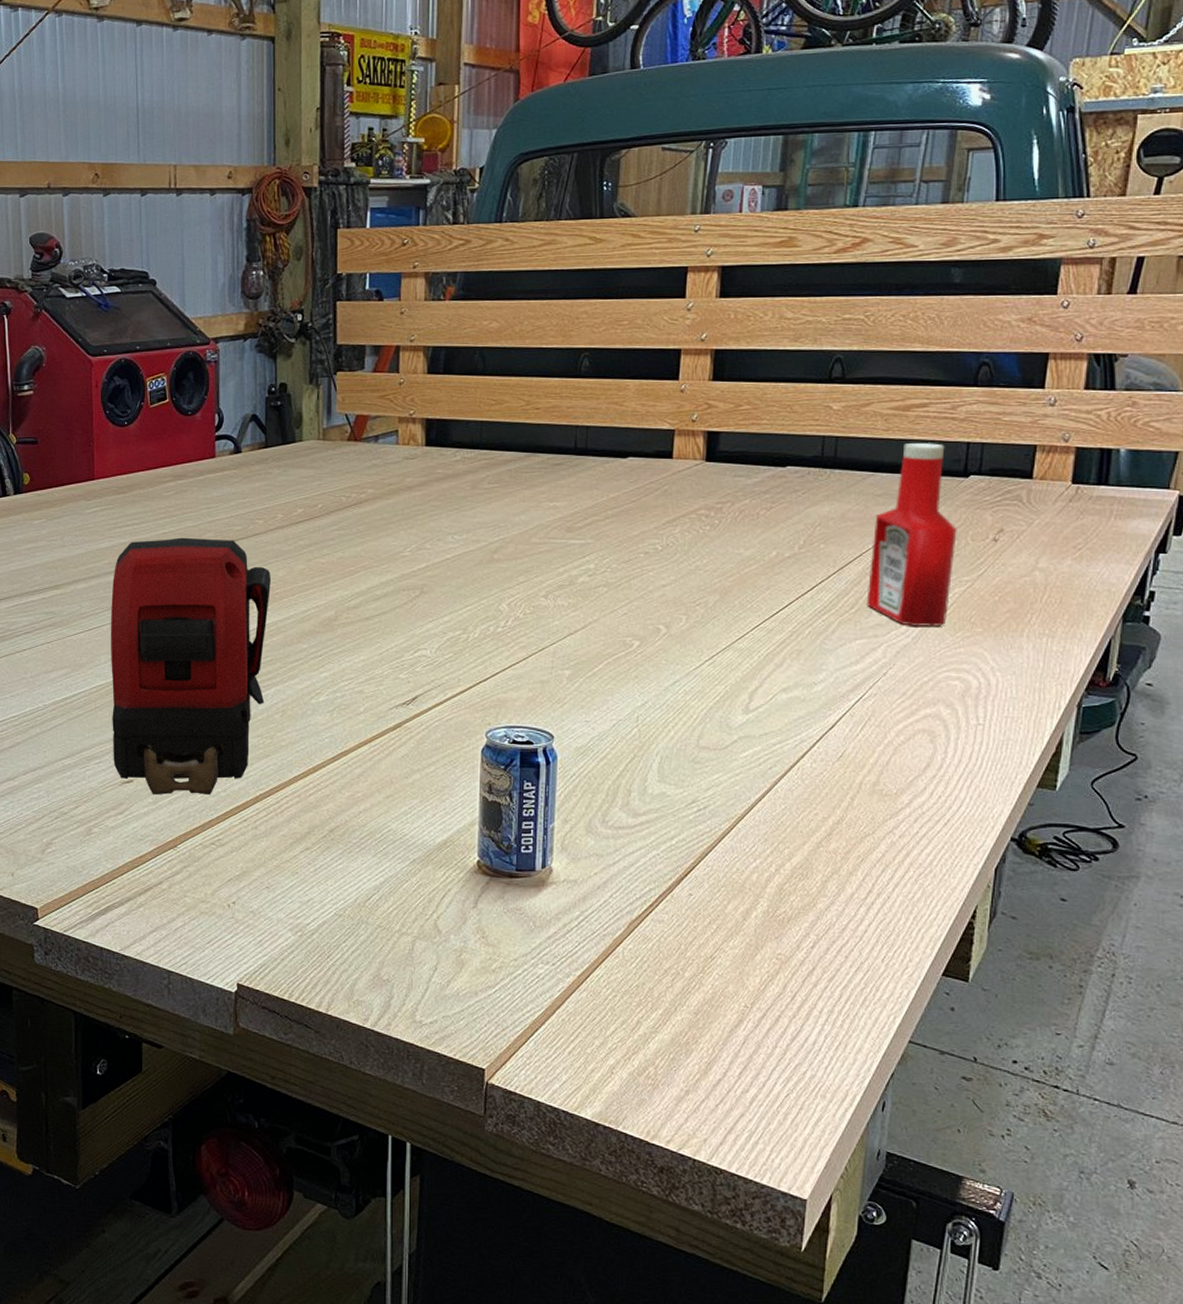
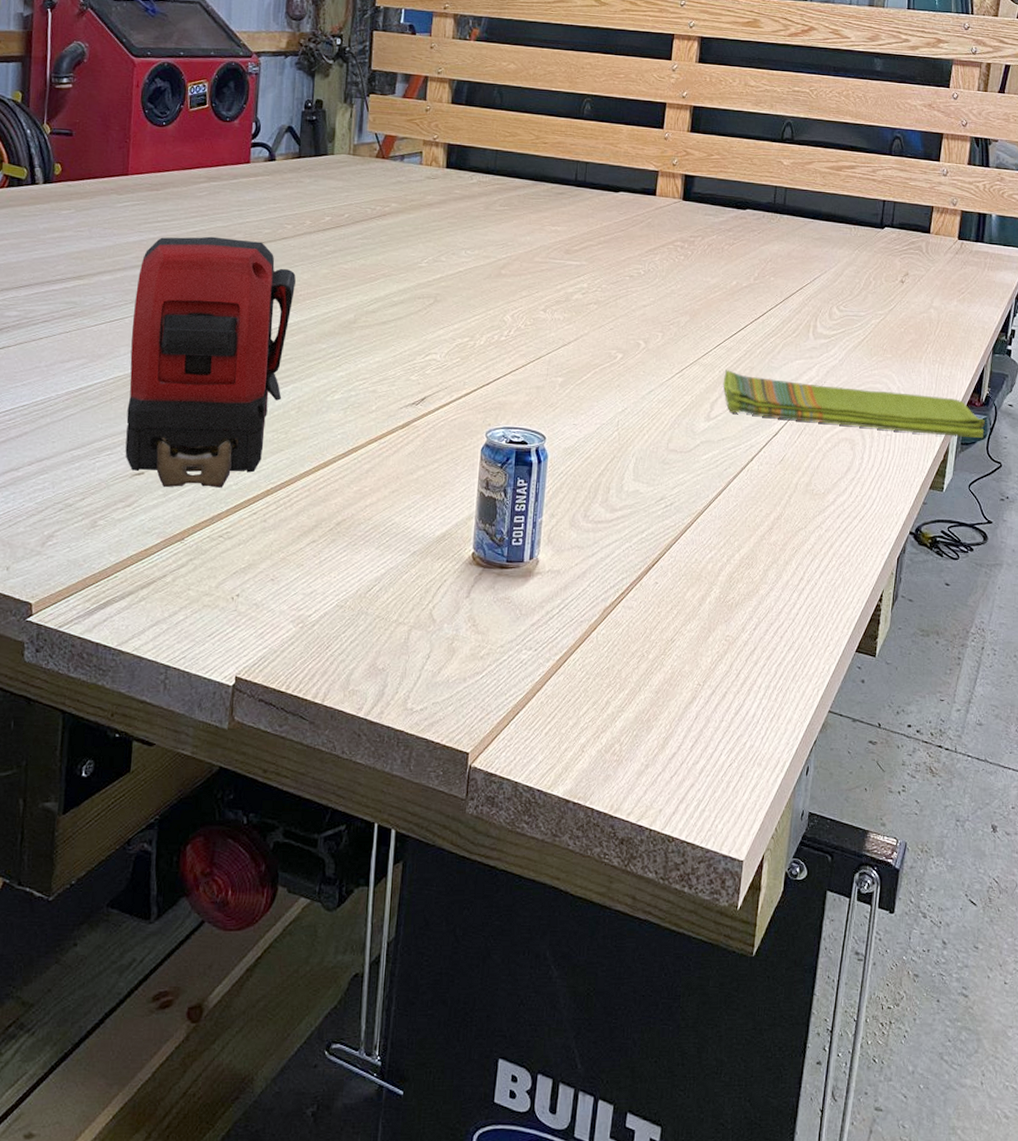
dish towel: none [763,655,1113,726] -> present [723,370,985,438]
ketchup bottle: present [866,443,957,626] -> none [805,197,875,351]

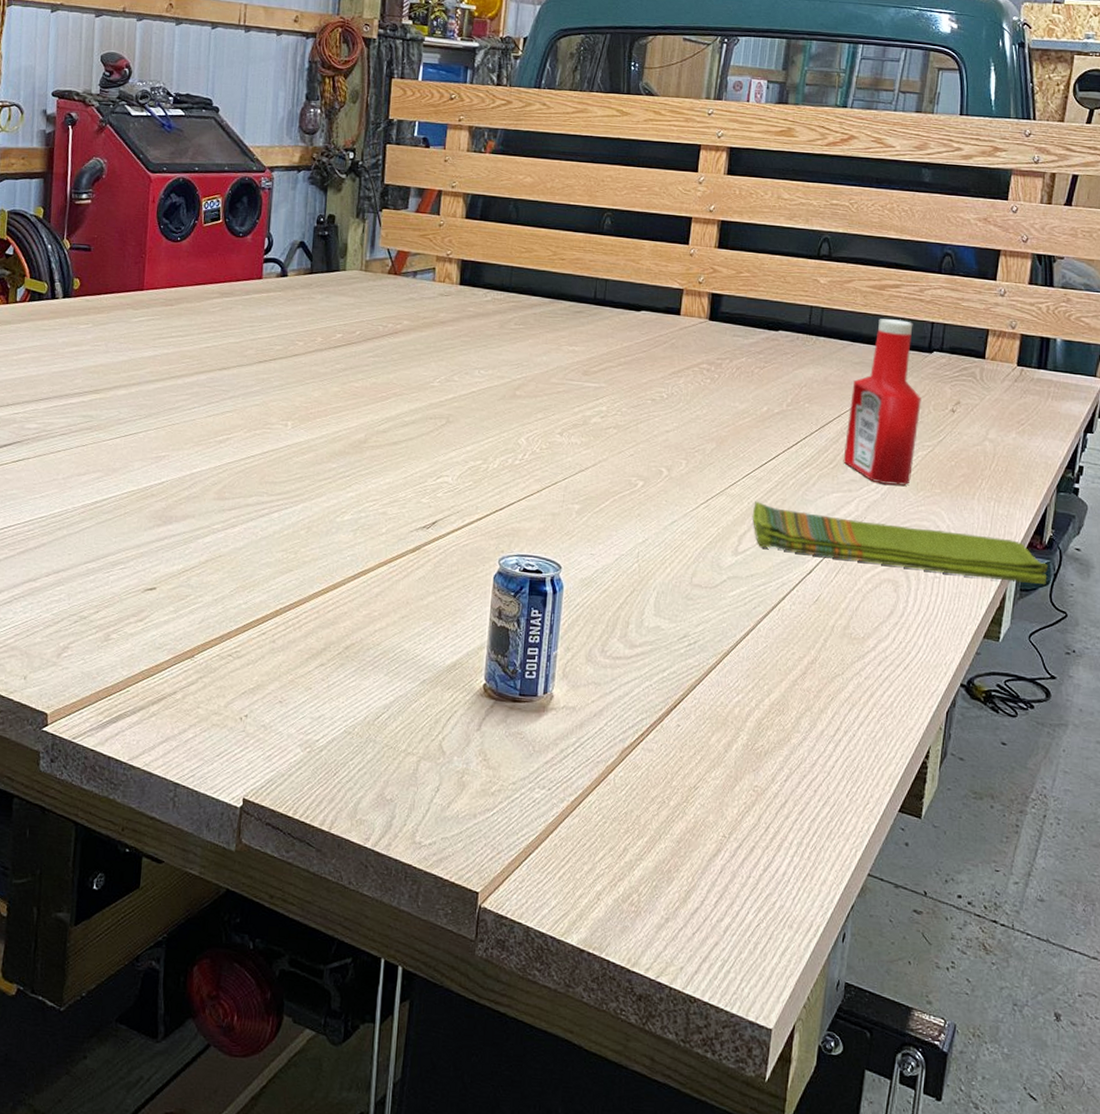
tape measure: present [125,236,296,488] -> none [138,352,307,606]
ketchup bottle: none [805,197,875,351] -> present [843,319,922,486]

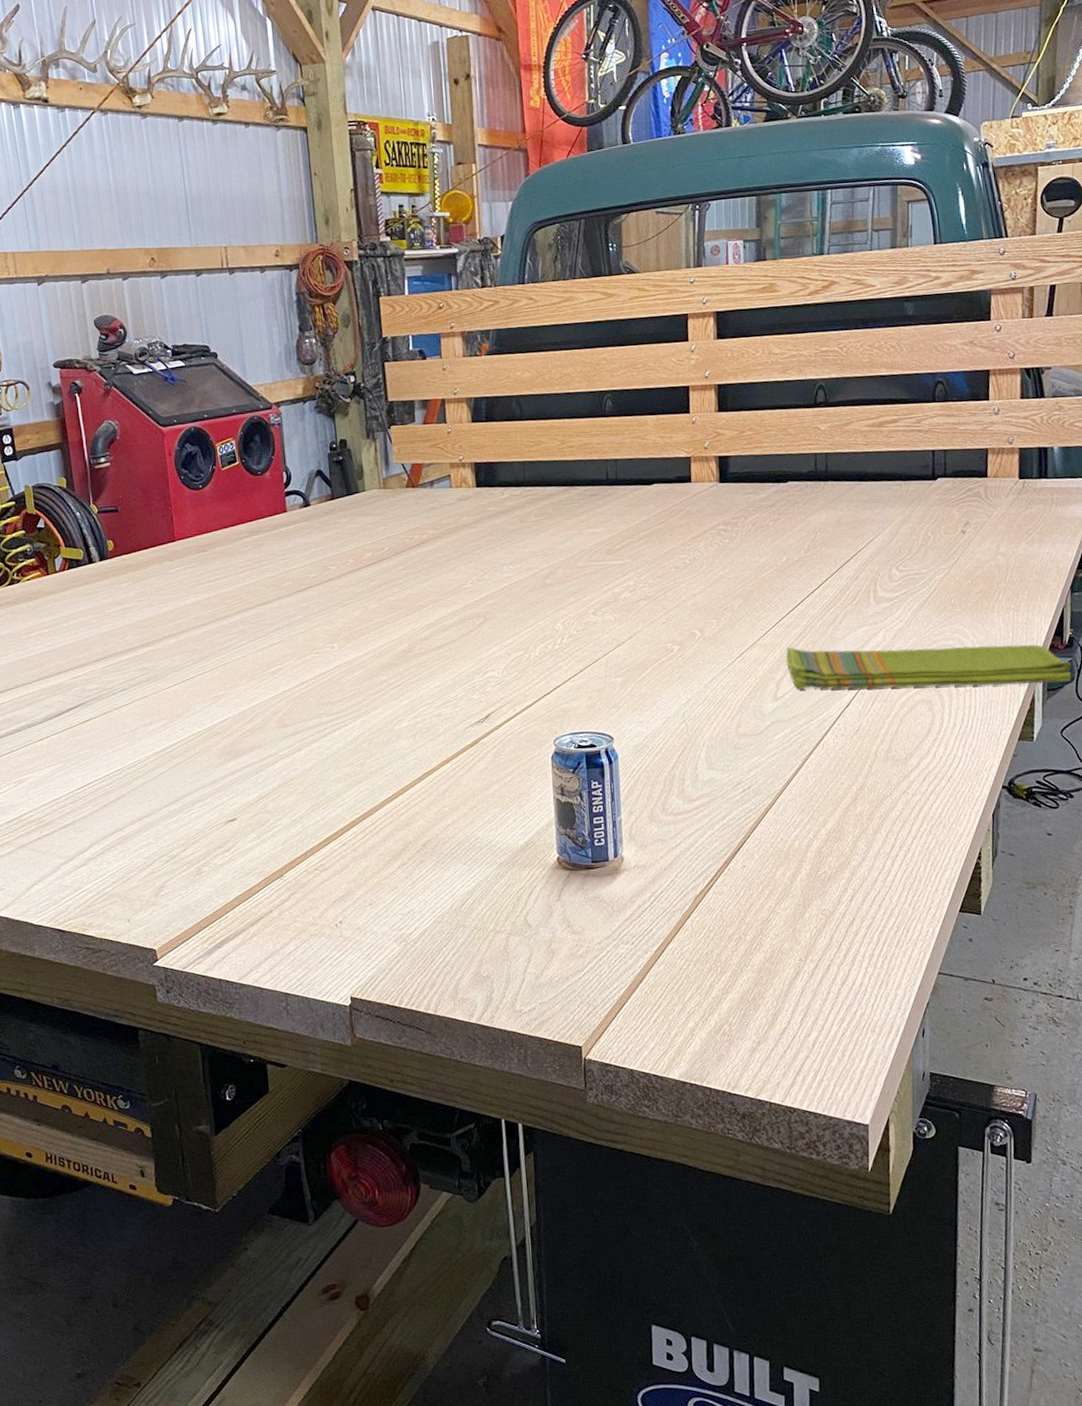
ketchup bottle: present [843,319,922,486] -> none [864,453,932,612]

